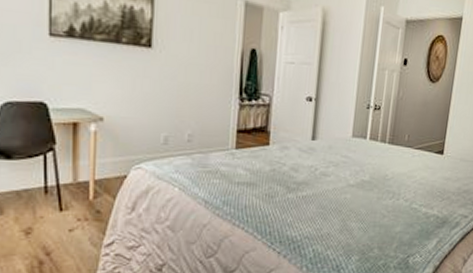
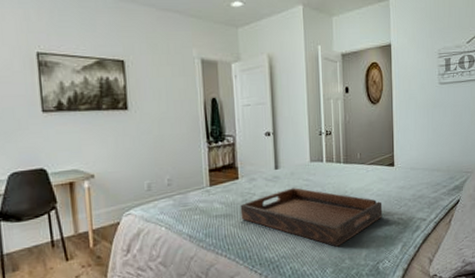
serving tray: none [266,163,424,234] -> present [240,188,383,247]

